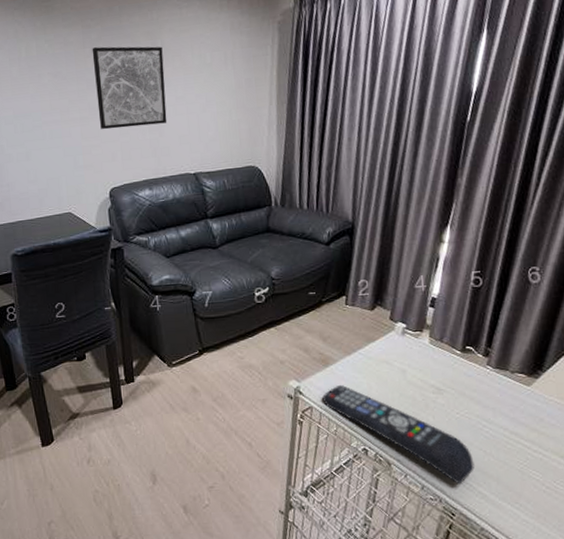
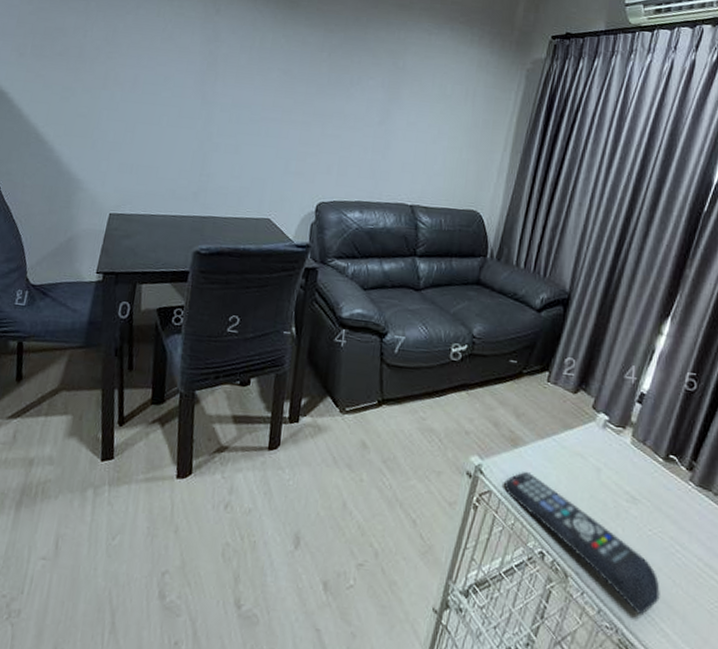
wall art: present [92,46,167,130] -> none [321,53,403,147]

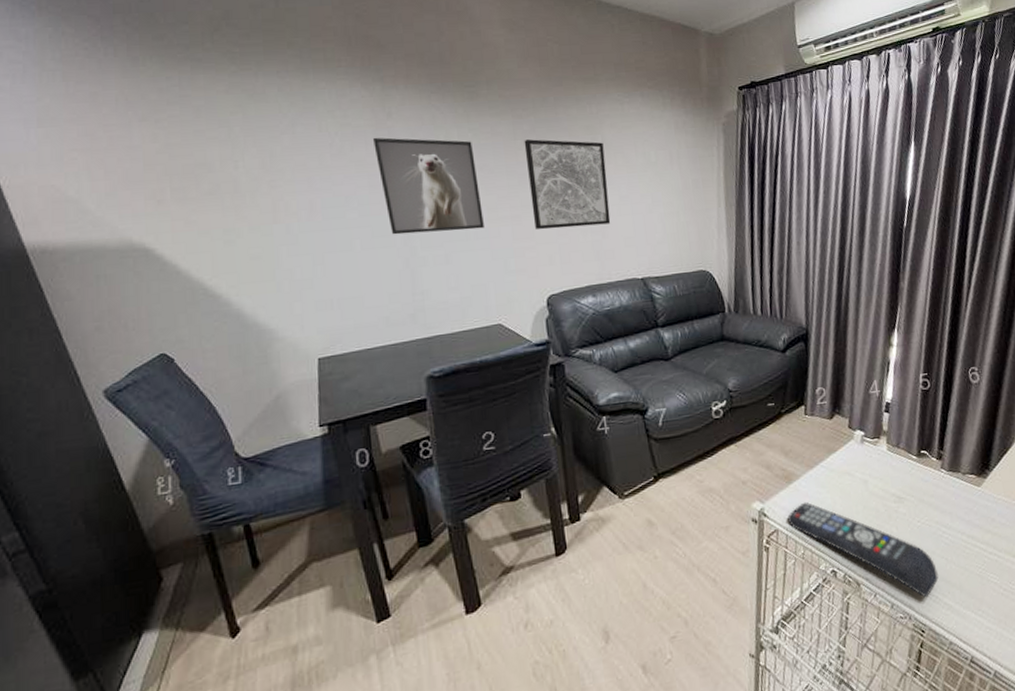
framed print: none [195,29,283,128] -> present [373,137,484,235]
wall art: none [321,53,403,147] -> present [524,139,611,230]

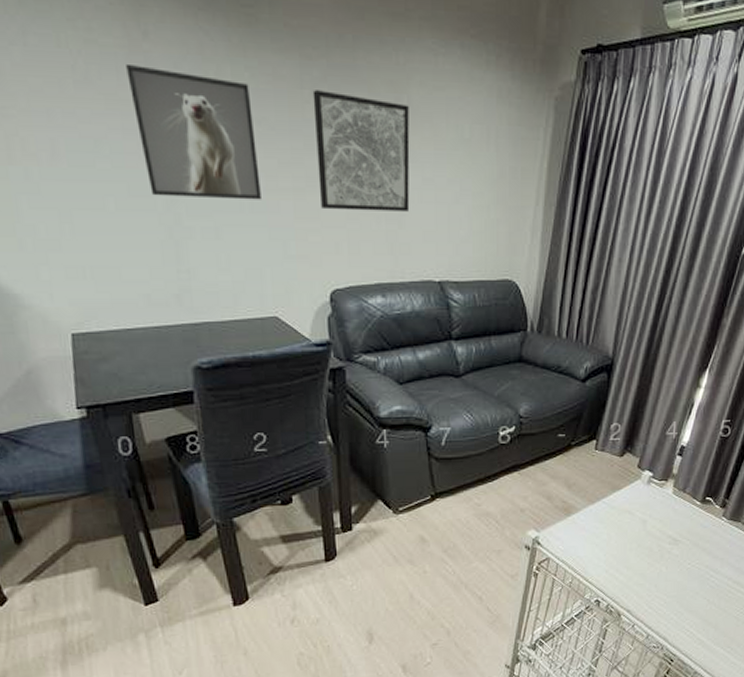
remote control: present [787,502,939,598] -> none [561,534,697,632]

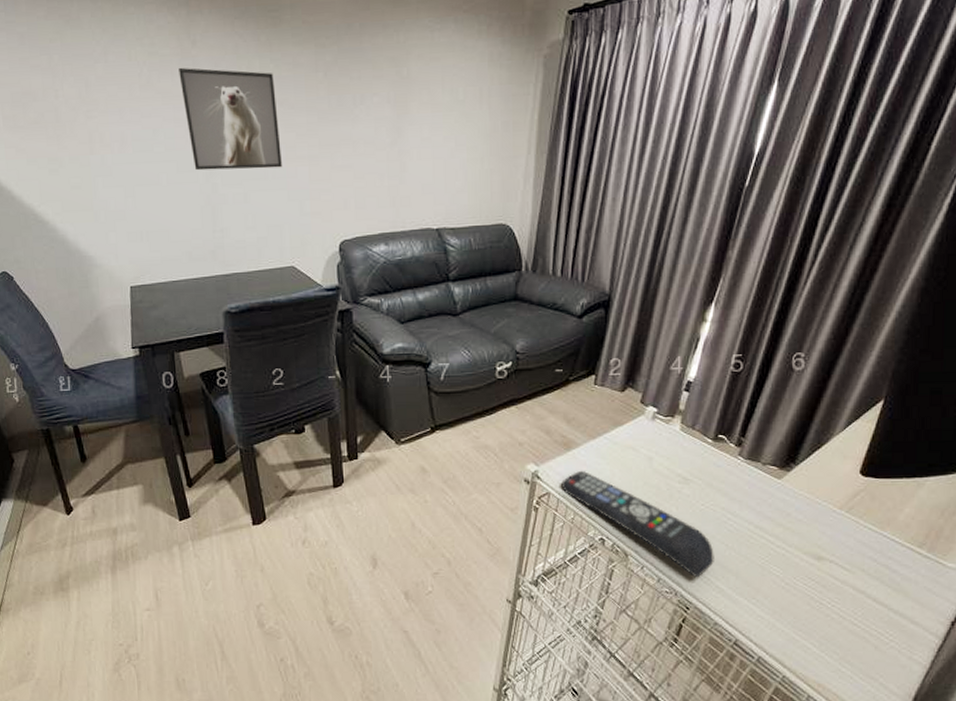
wall art: present [312,90,410,212] -> none [325,71,410,172]
remote control: none [561,534,697,632] -> present [561,470,714,578]

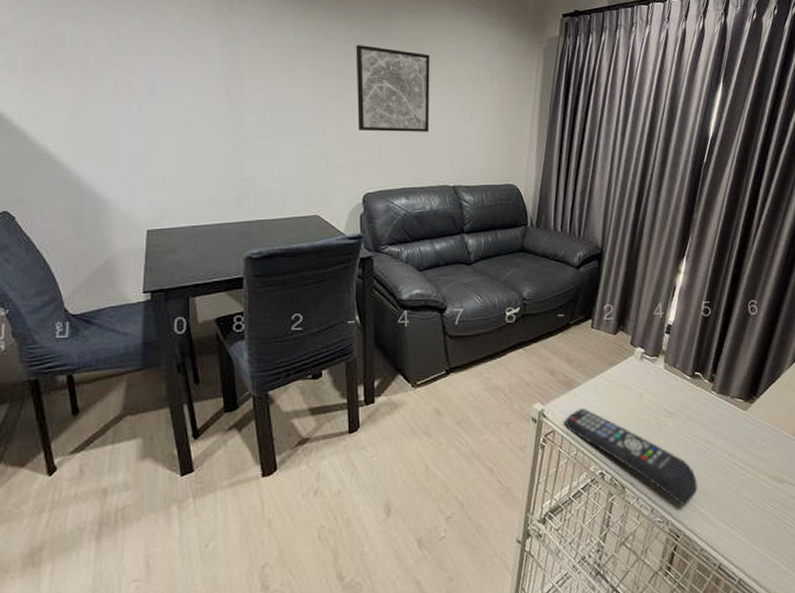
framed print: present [179,67,282,171] -> none [215,28,311,125]
wall art: none [325,71,410,172] -> present [355,45,430,132]

